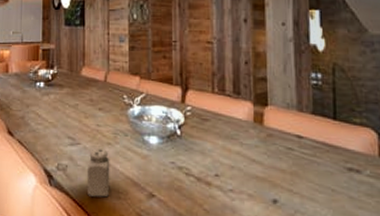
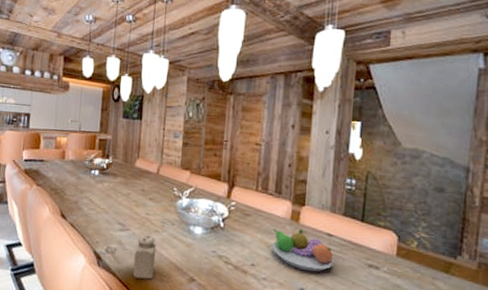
fruit bowl: none [235,131,308,180] -> present [272,228,334,272]

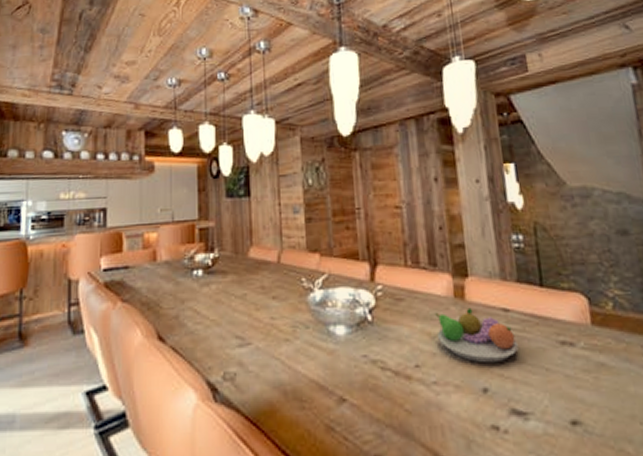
salt shaker: present [133,235,157,280] -> none [261,347,291,410]

